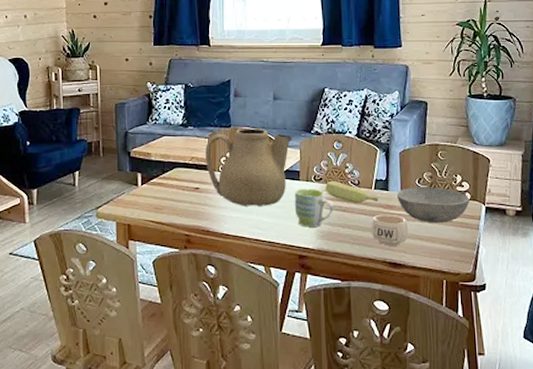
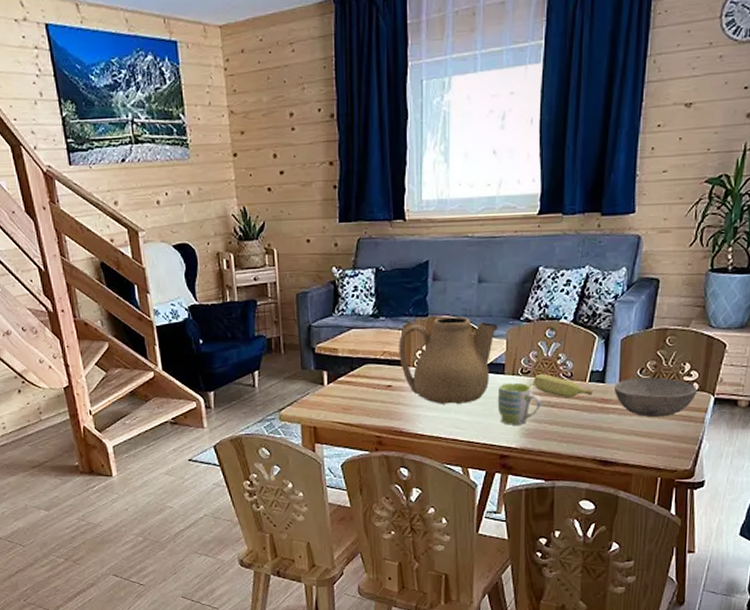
mug: present [371,214,408,246] -> none [582,408,624,443]

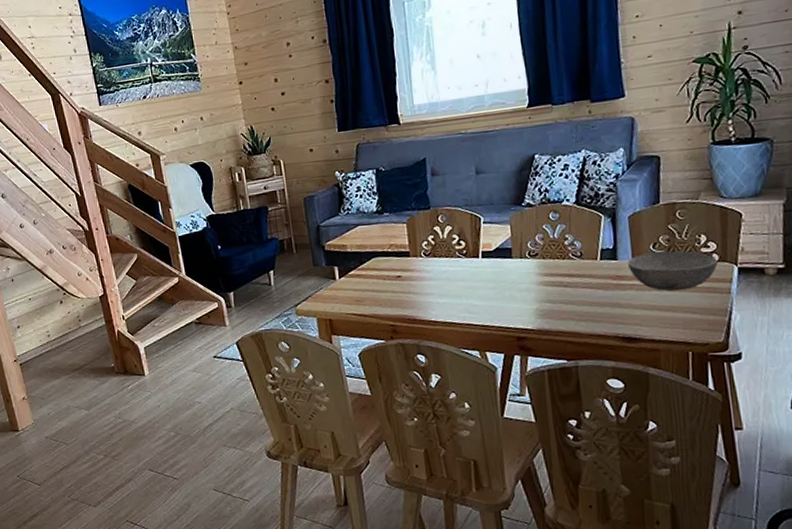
teapot: present [399,316,499,404] -> none [404,207,502,291]
mug: present [497,382,542,425] -> none [507,265,554,307]
banana: present [532,373,593,397] -> none [542,254,606,277]

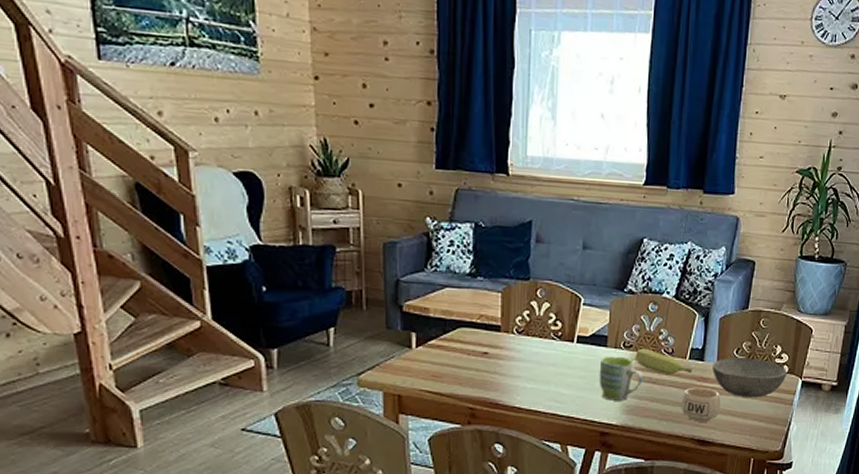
mug: none [507,265,554,307] -> present [599,356,643,401]
banana: none [542,254,606,277] -> present [634,348,693,374]
mug: none [598,285,644,320] -> present [681,387,721,422]

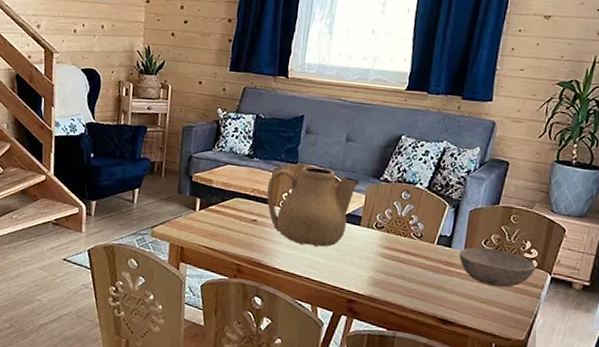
teapot: none [497,282,603,376] -> present [267,166,360,247]
mug: present [599,356,643,401] -> none [350,233,392,274]
banana: present [634,348,693,374] -> none [385,230,440,258]
mug: present [681,387,721,422] -> none [426,270,466,303]

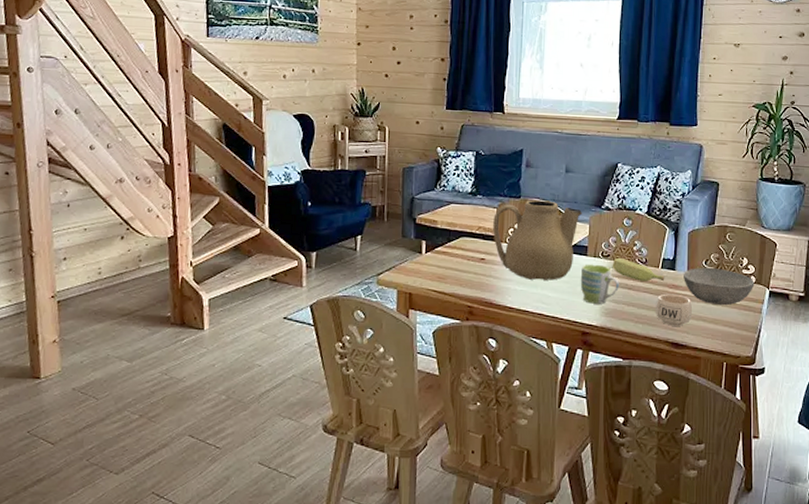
mug: none [350,233,392,274] -> present [580,264,620,304]
banana: none [385,230,440,258] -> present [612,257,665,282]
mug: none [426,270,466,303] -> present [656,293,692,326]

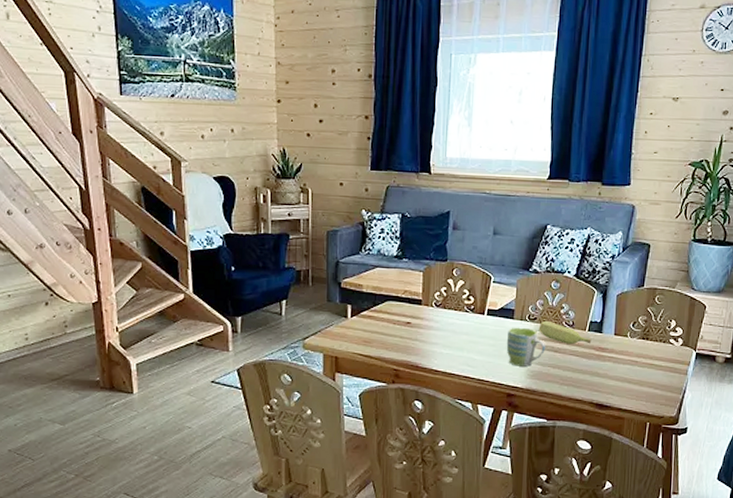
teapot: present [493,200,583,280] -> none [419,263,511,344]
mug: present [656,293,692,326] -> none [581,356,618,388]
bowl: present [684,268,755,306] -> none [610,330,682,368]

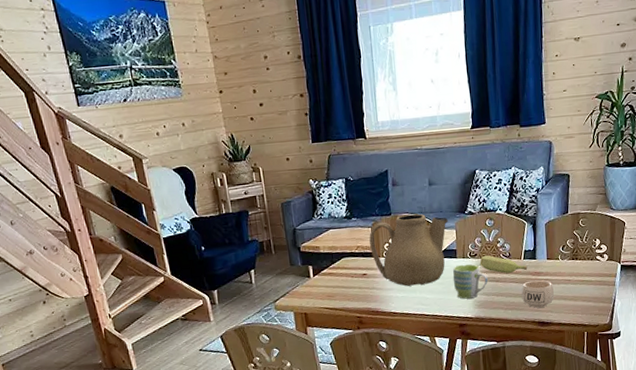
teapot: none [419,263,511,344] -> present [369,213,449,286]
mug: none [581,356,618,388] -> present [521,280,554,308]

